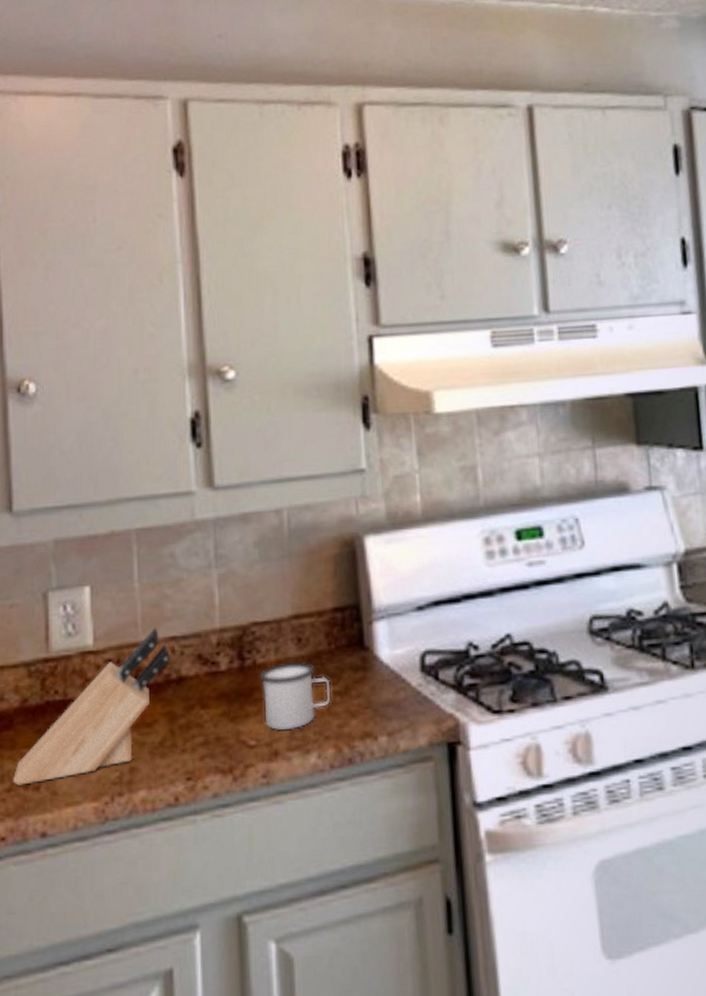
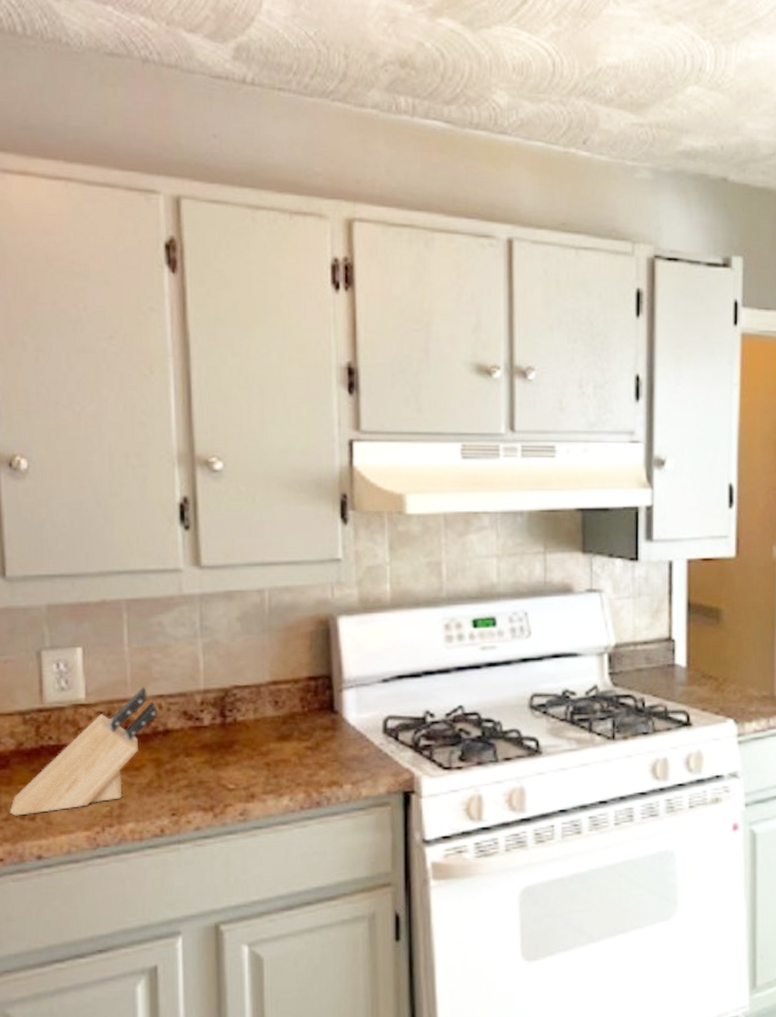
mug: present [259,662,331,731] -> none [239,721,303,778]

